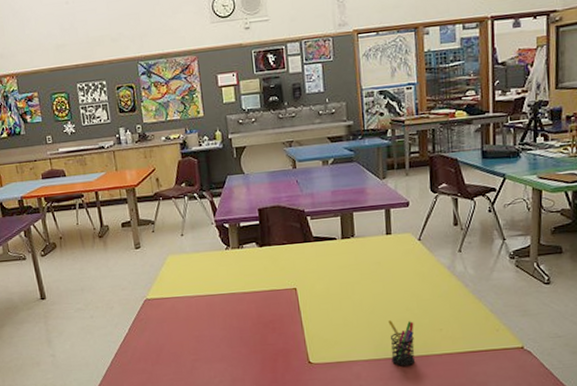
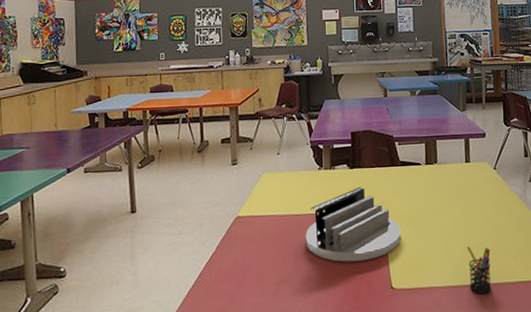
desk organizer: none [217,264,317,340] -> present [305,186,401,262]

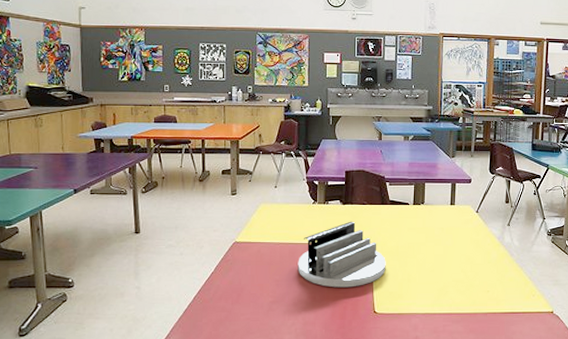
pen holder: present [467,246,492,294] -> none [445,280,467,321]

